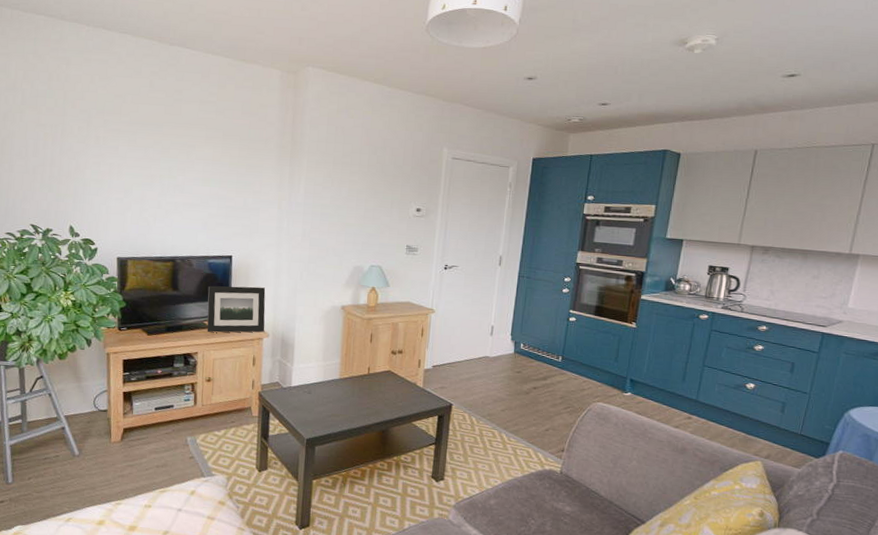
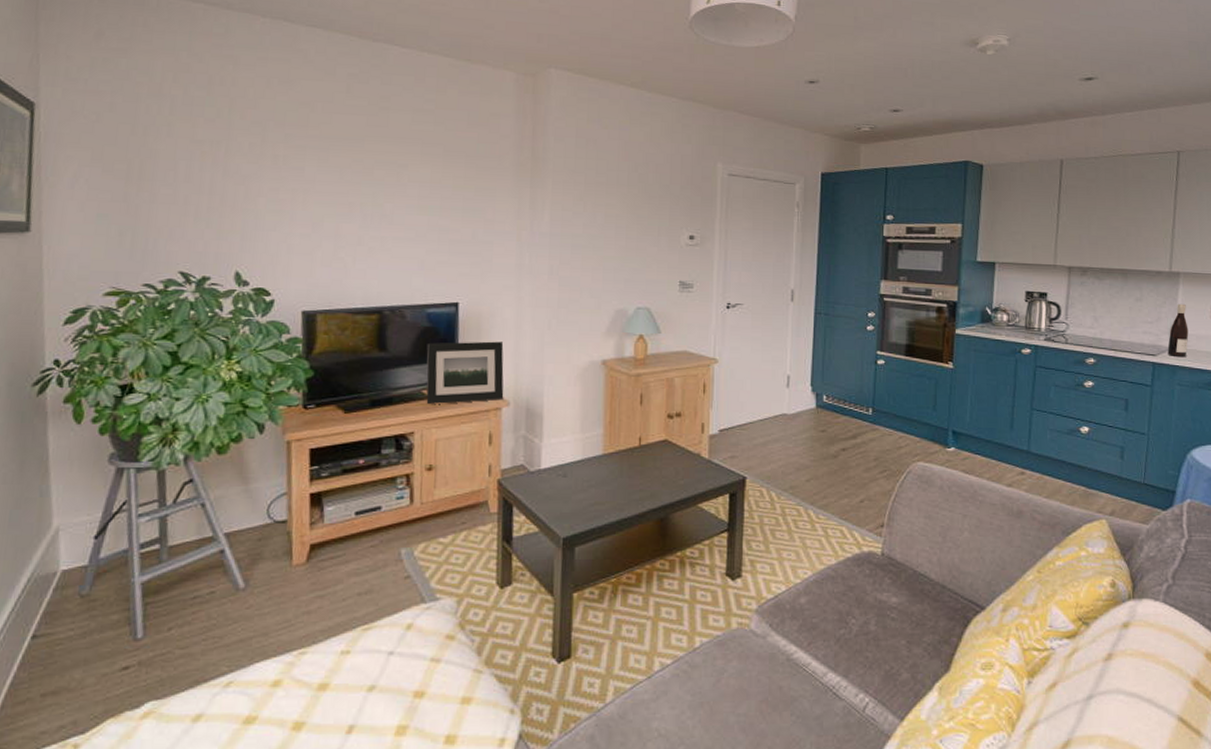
bottle: none [838,282,862,330] -> present [1167,303,1189,358]

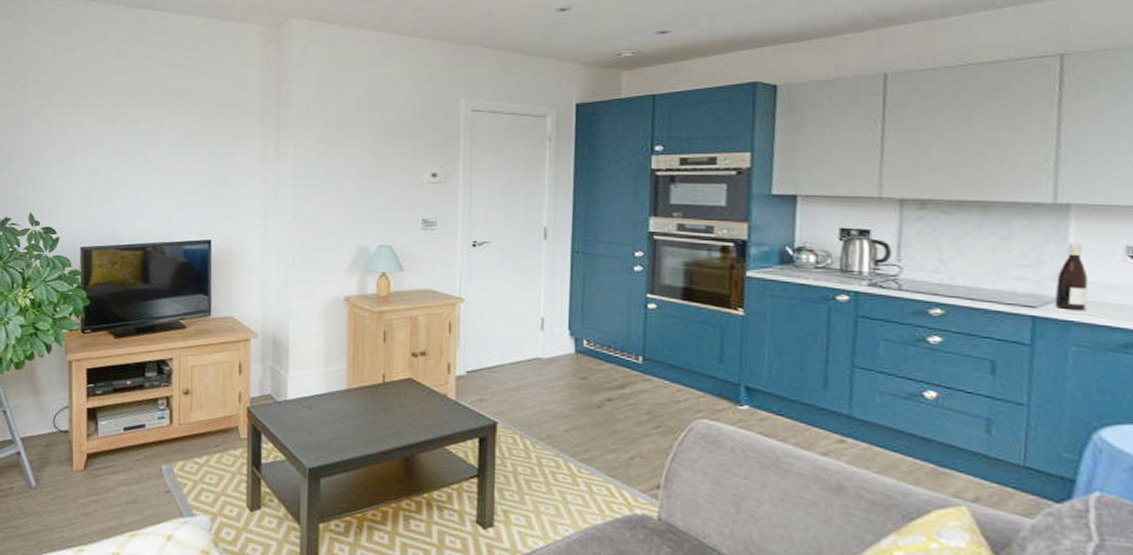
picture frame: present [426,341,504,405] -> none [183,276,252,334]

